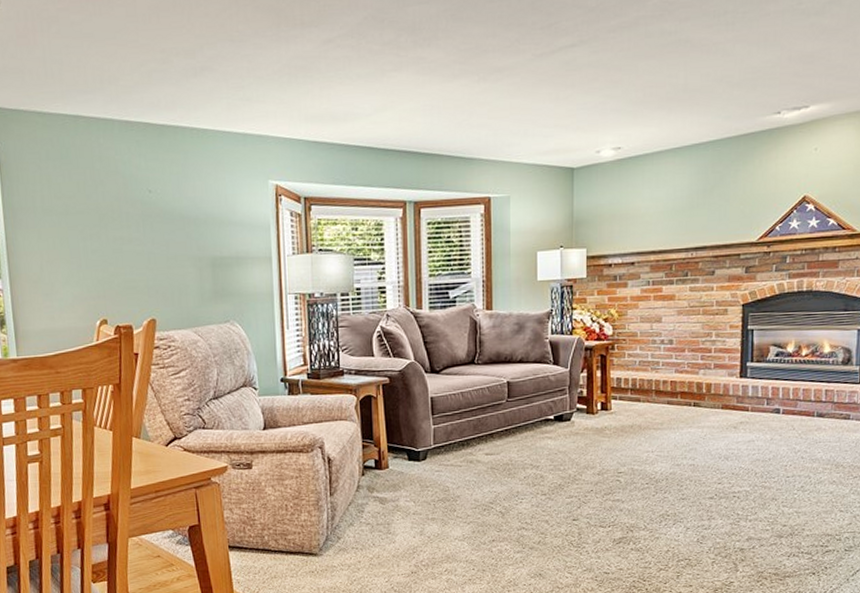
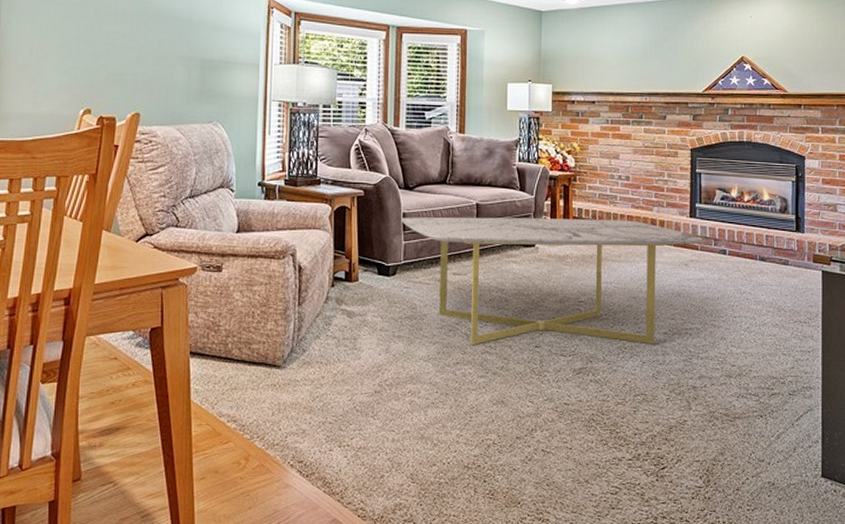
coffee table: none [429,385,755,522] -> present [401,217,703,345]

